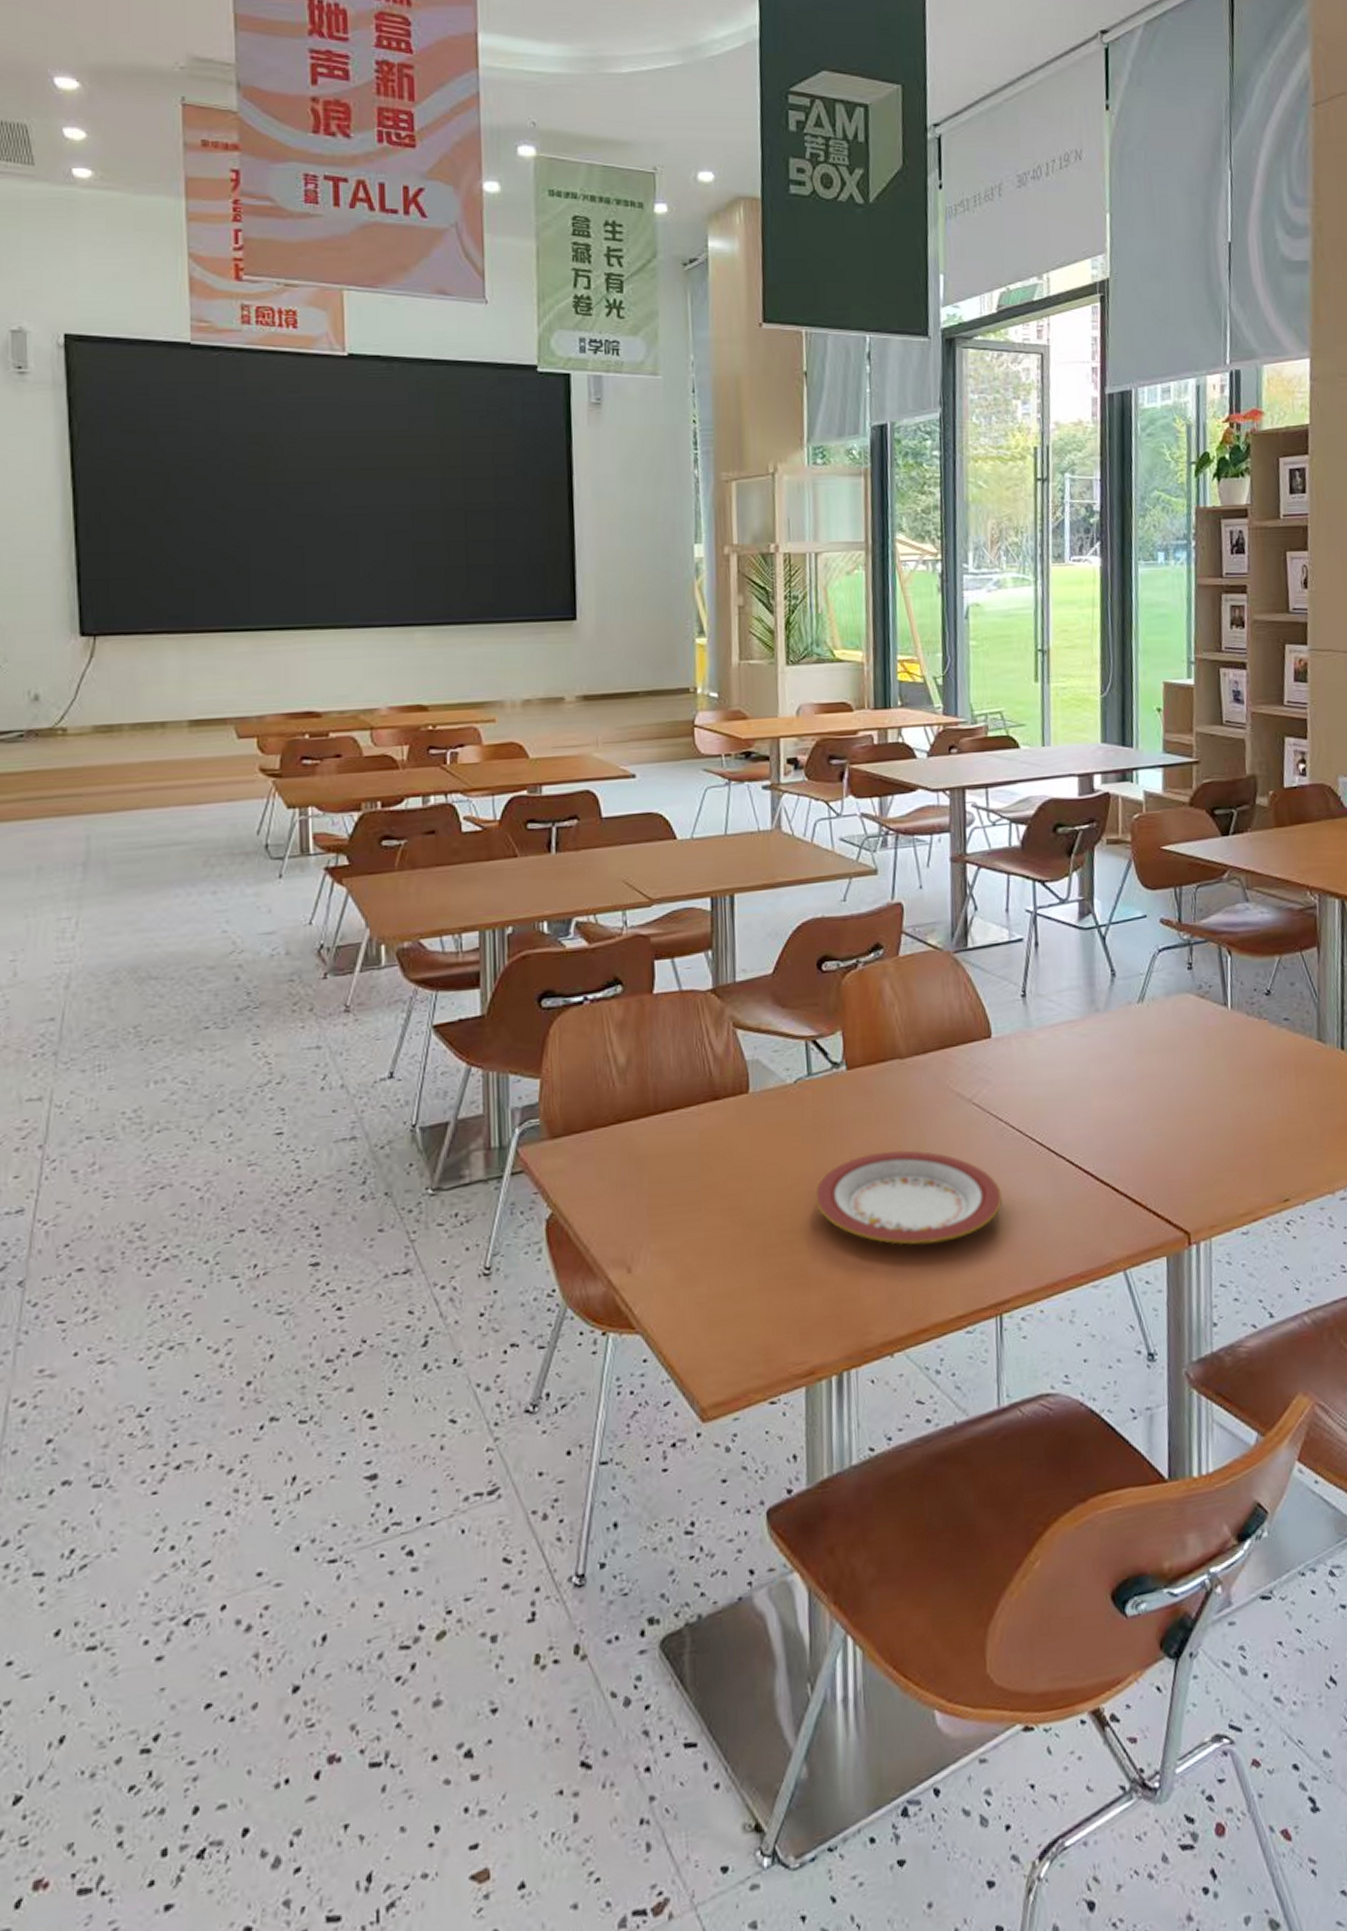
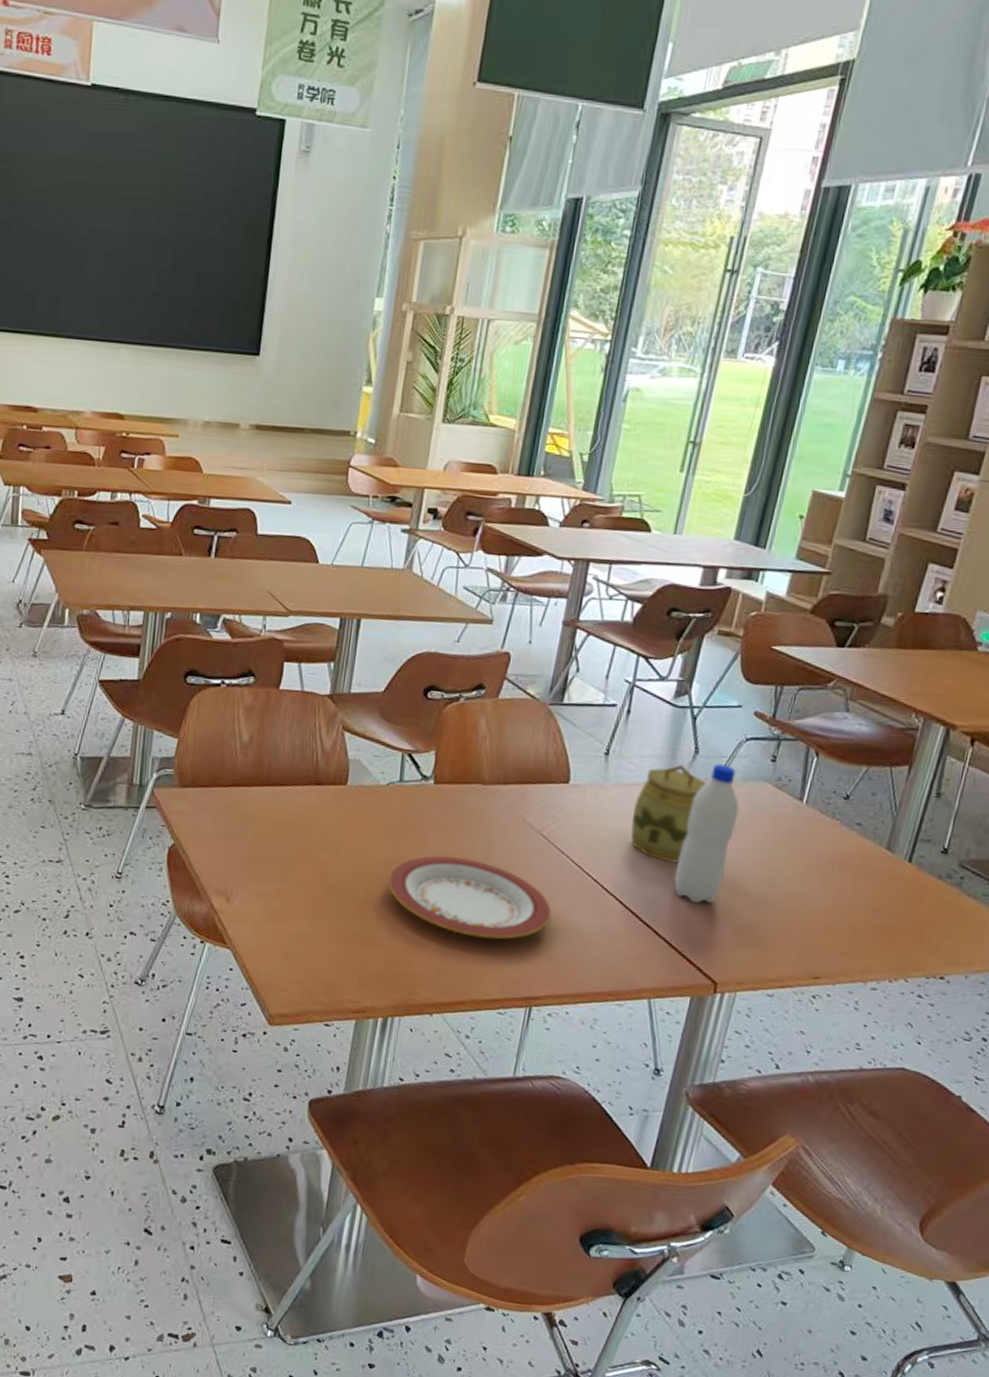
jar: none [1063,991,1131,1105] -> present [630,764,707,863]
water bottle: none [1120,981,1170,1146] -> present [674,763,740,904]

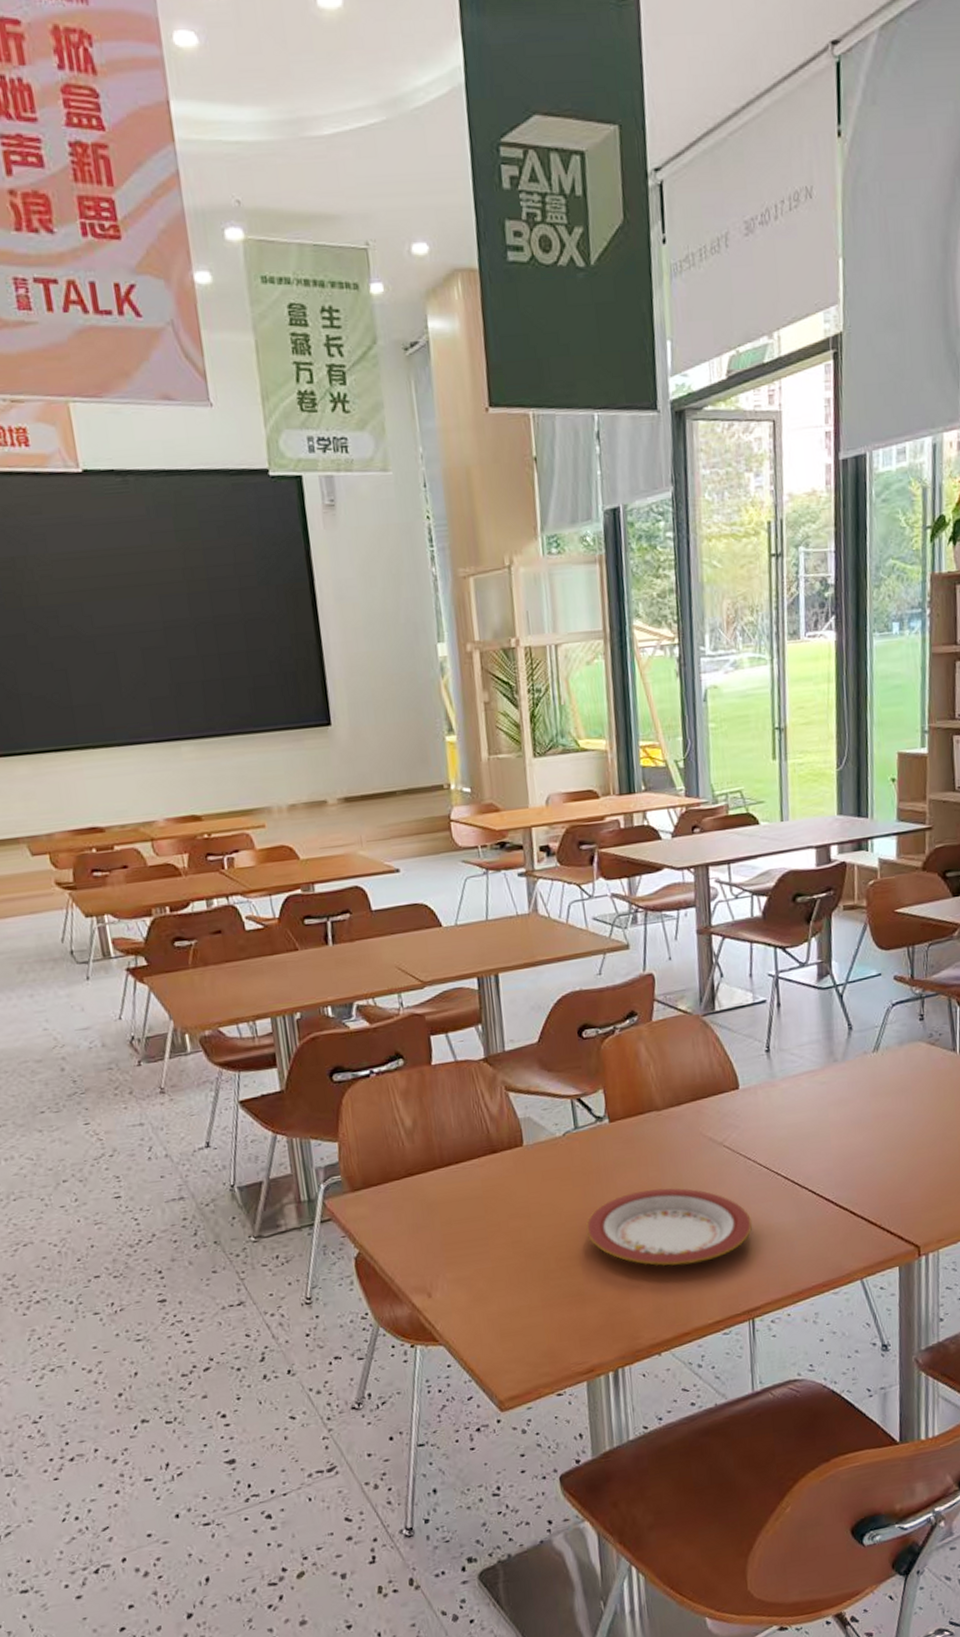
jar: present [630,764,707,863] -> none [805,1044,867,1143]
water bottle: present [674,763,740,904] -> none [857,1033,902,1176]

